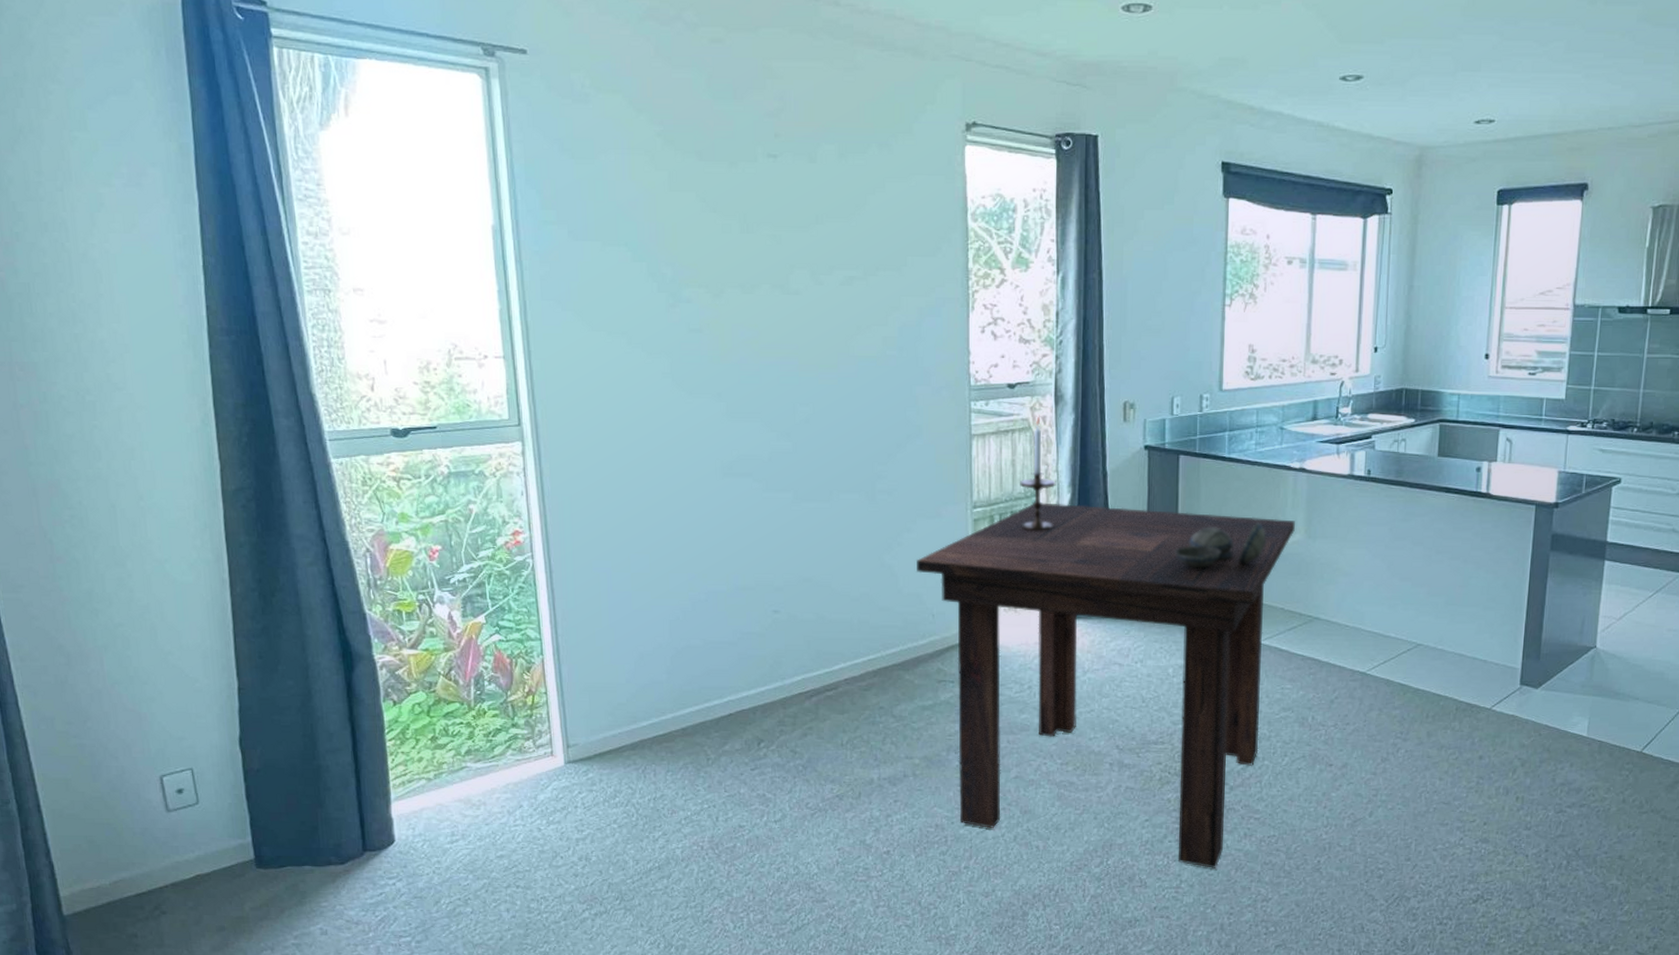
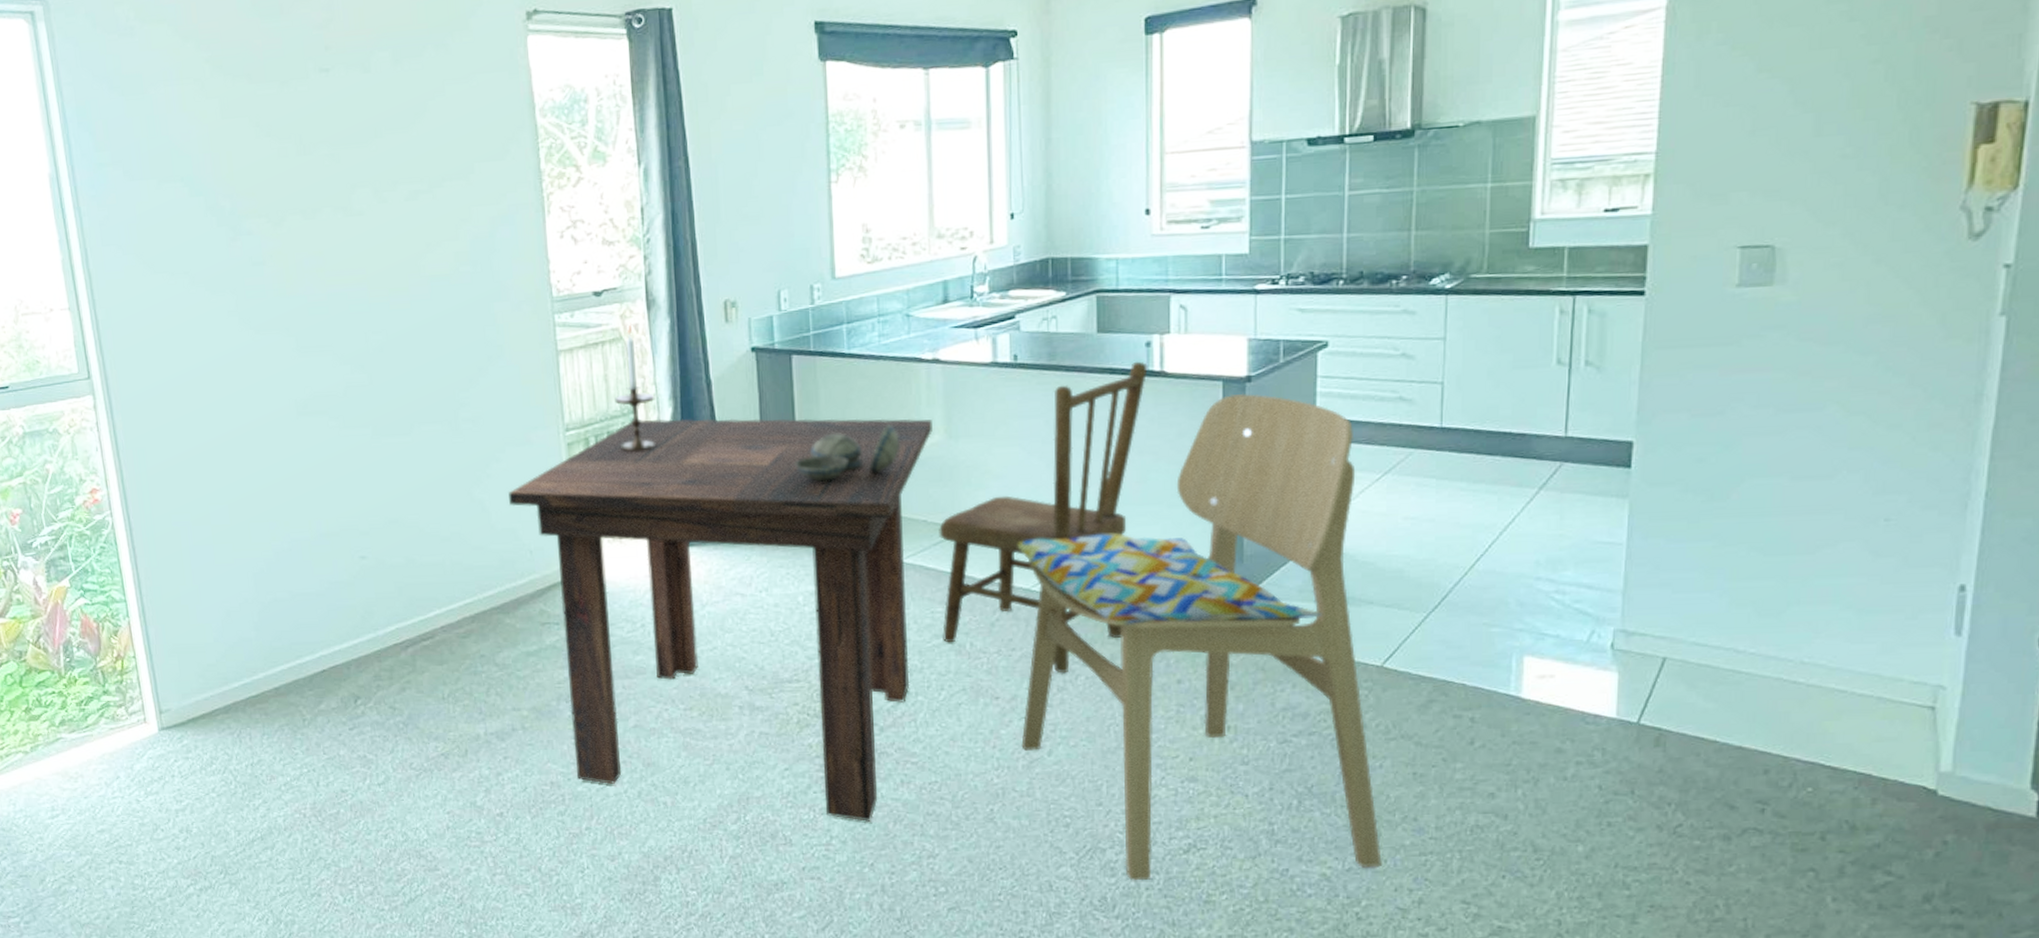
dining chair: none [1289,483,1477,746] -> present [939,361,1148,674]
dining chair: none [1348,516,1635,925] -> present [1017,393,1382,881]

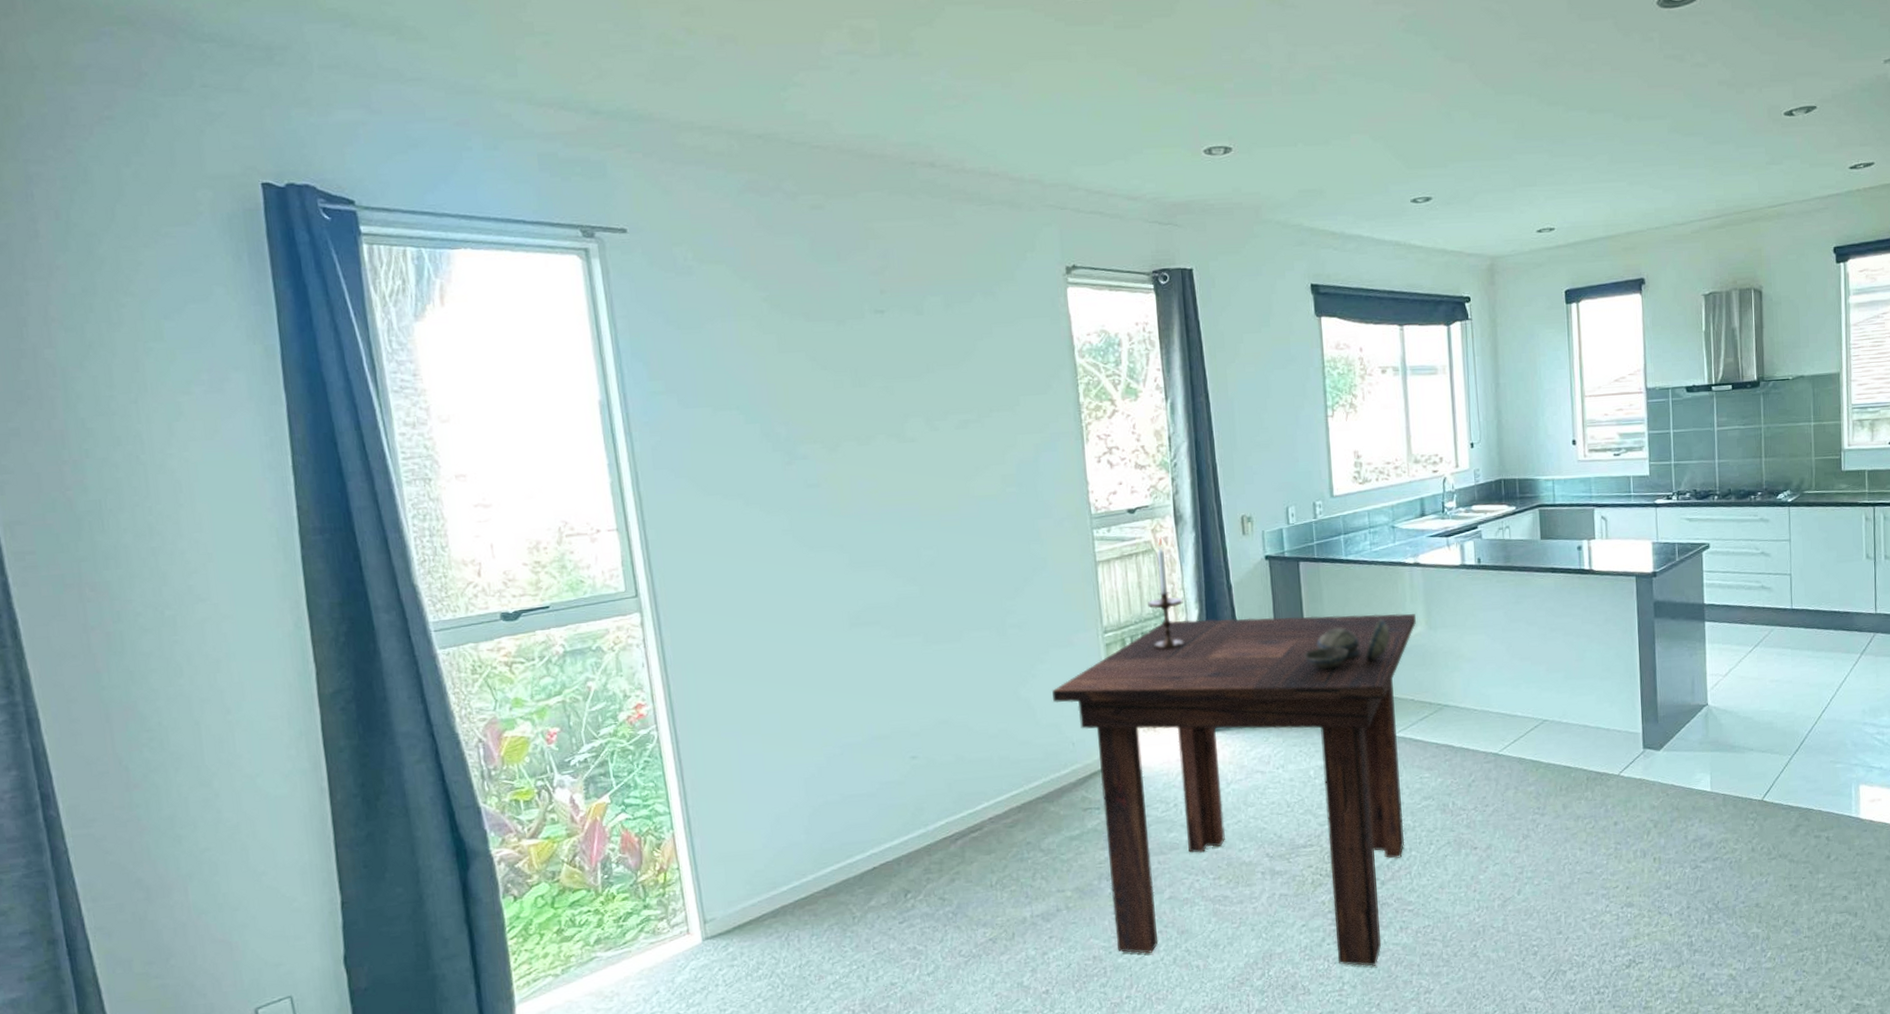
dining chair: present [939,361,1148,674] -> none [1424,561,1580,823]
dining chair: present [1017,393,1382,881] -> none [1486,585,1772,996]

